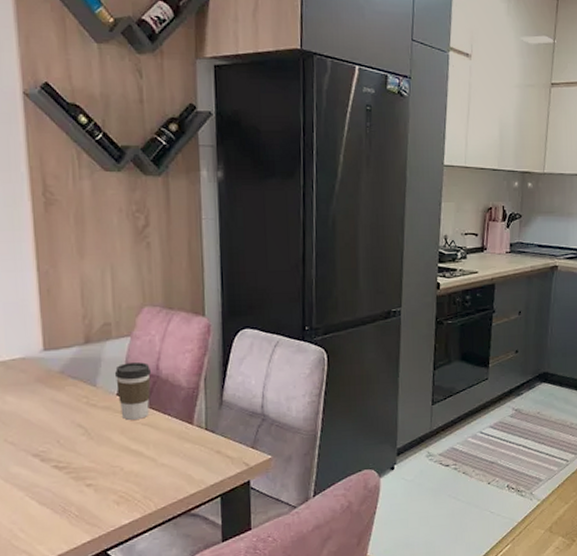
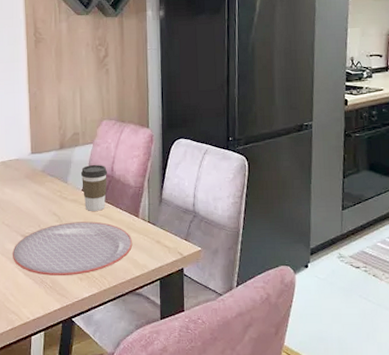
plate: none [21,432,186,503] -> present [13,221,133,276]

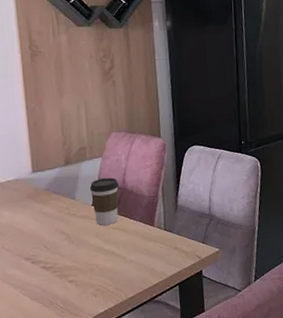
plate: present [13,221,133,276] -> none [16,235,149,297]

